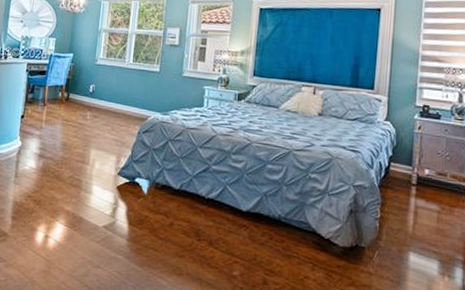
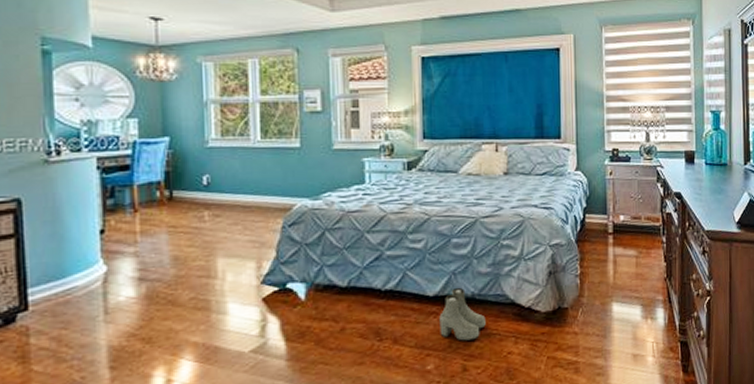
boots: none [248,207,288,258] -> present [439,287,486,341]

